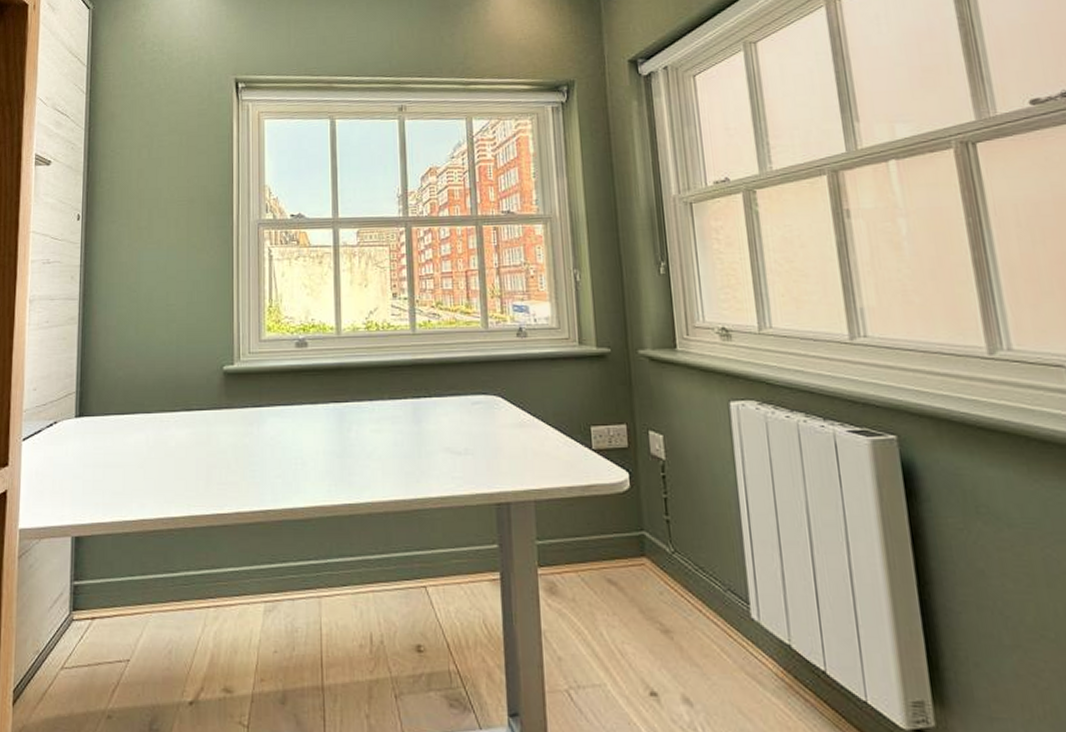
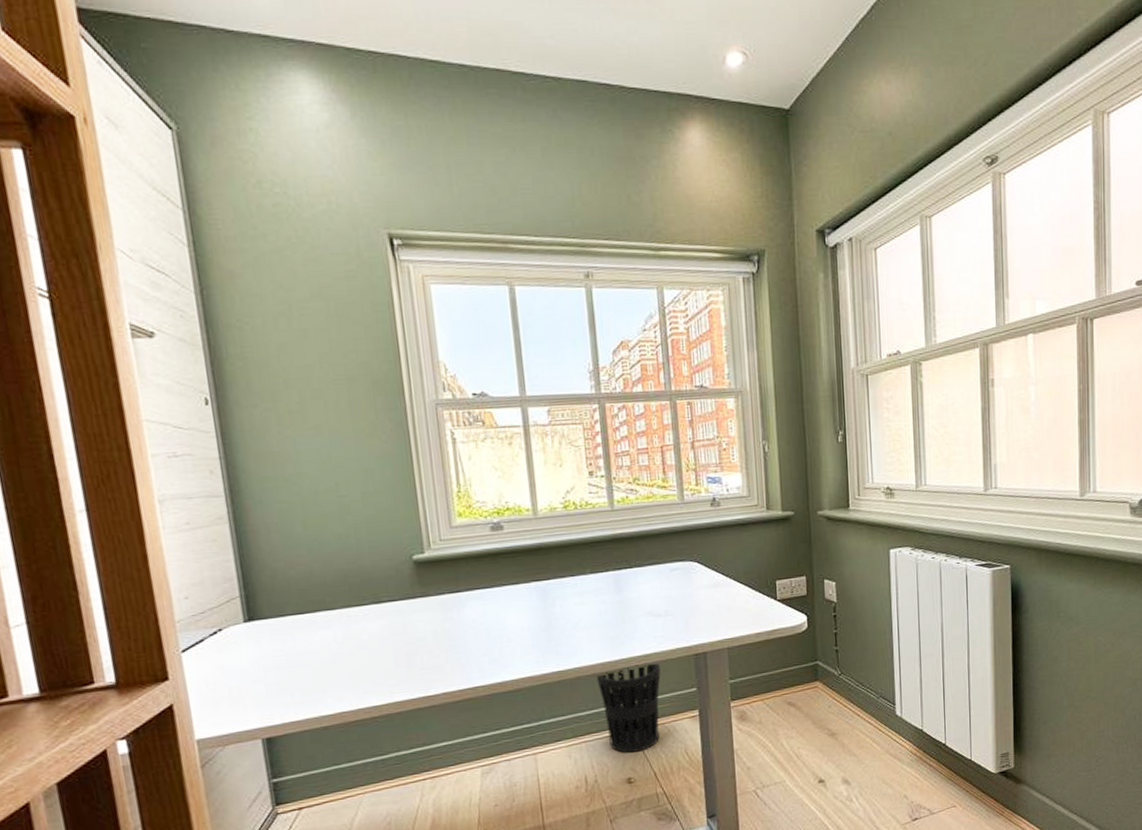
wastebasket: none [389,508,458,614] -> present [597,663,661,753]

